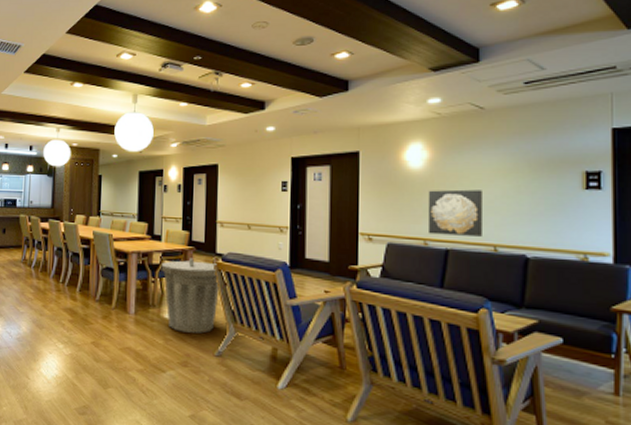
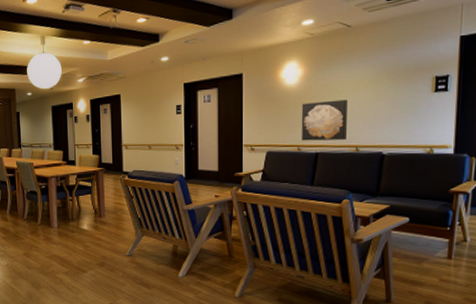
trash can: present [161,258,221,334] -> none [77,177,128,239]

